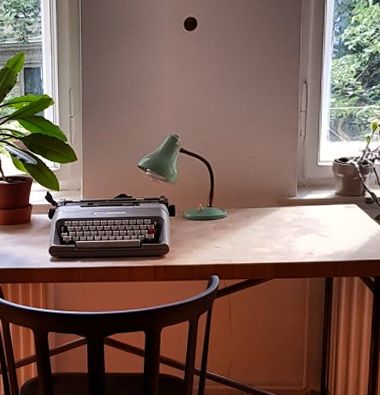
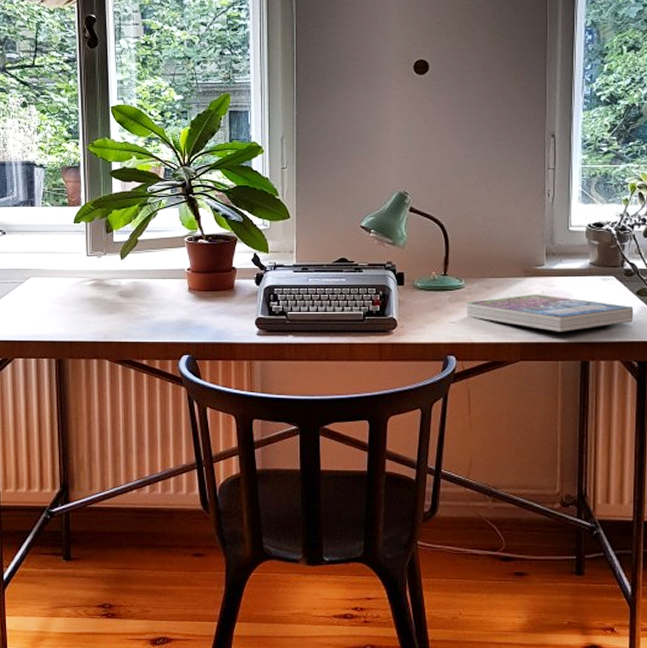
book: none [228,221,373,253] -> present [467,294,634,332]

